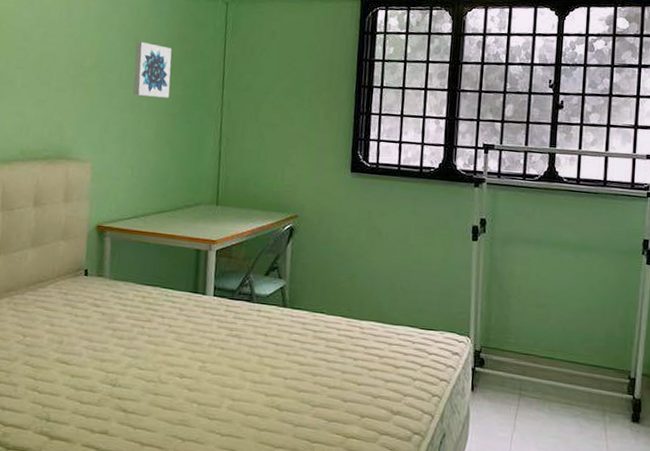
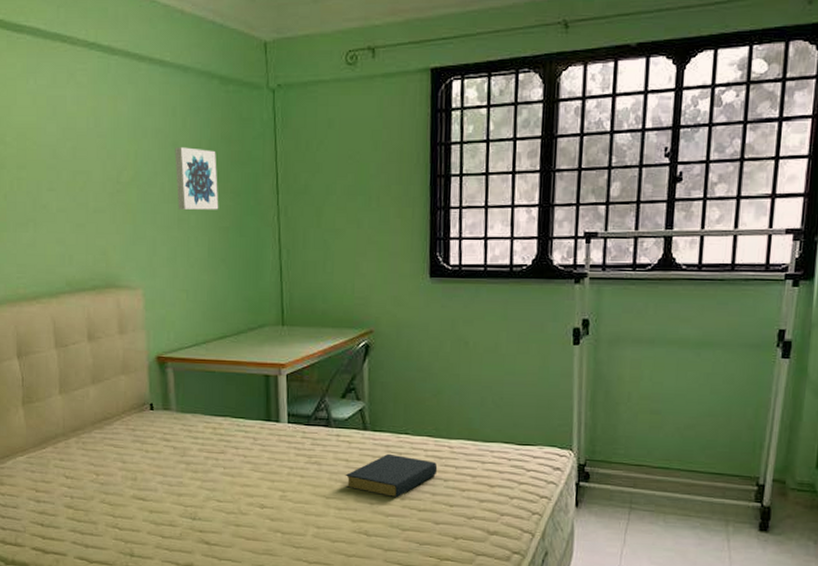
hardback book: none [263,330,349,375] -> present [345,453,438,498]

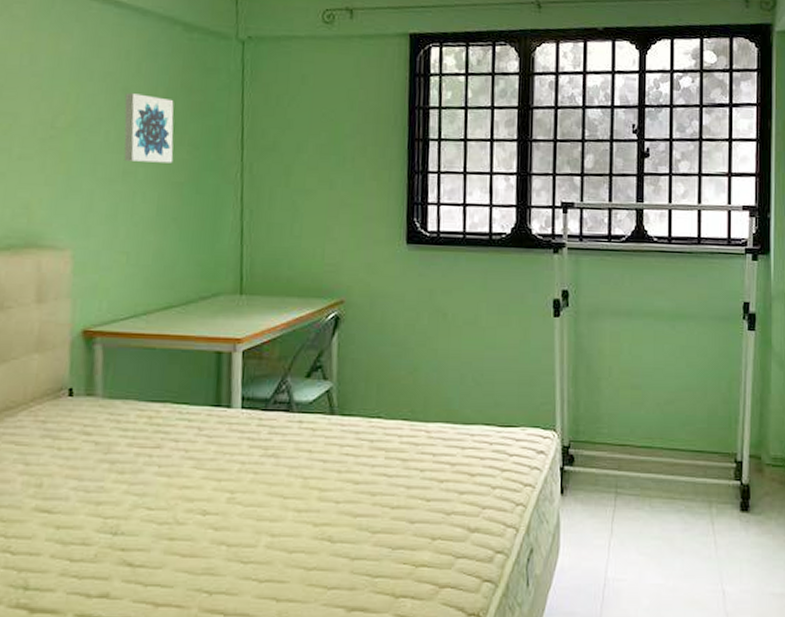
hardback book: present [345,453,438,498] -> none [307,441,413,494]

